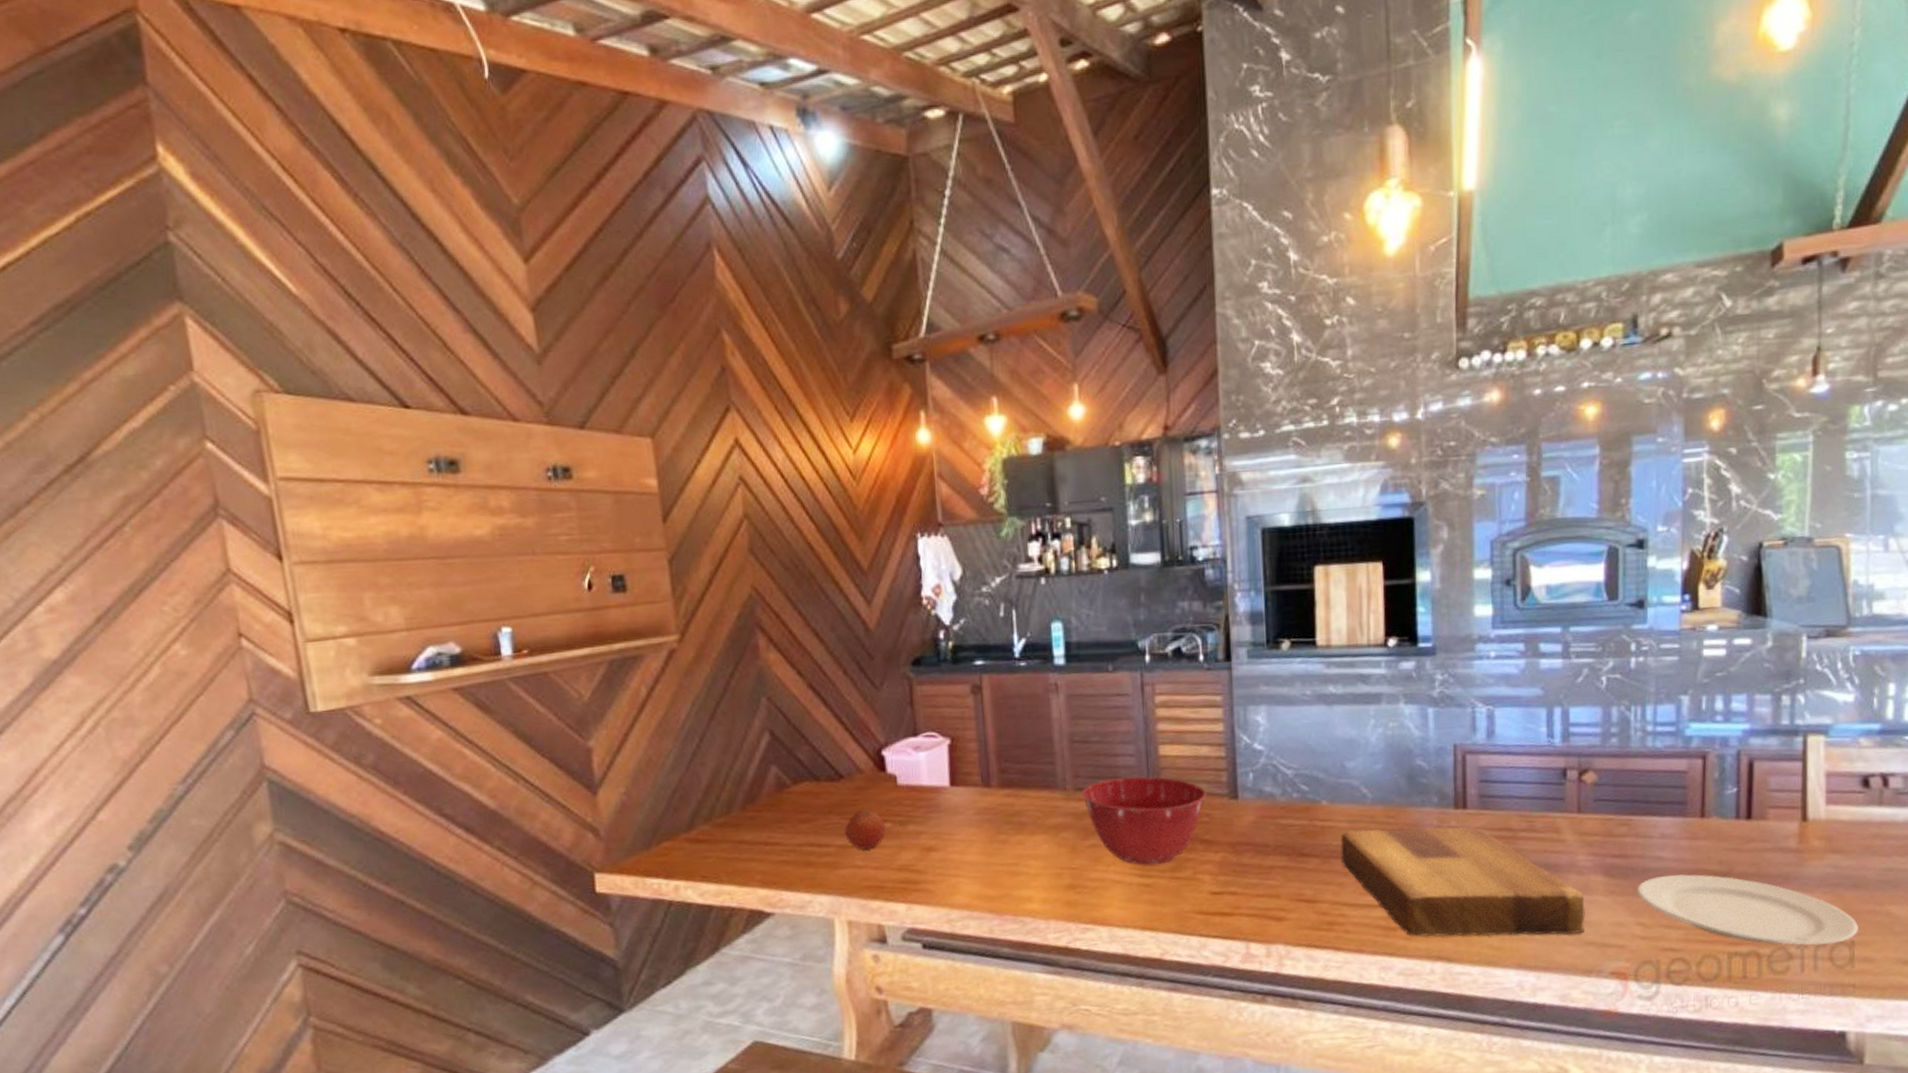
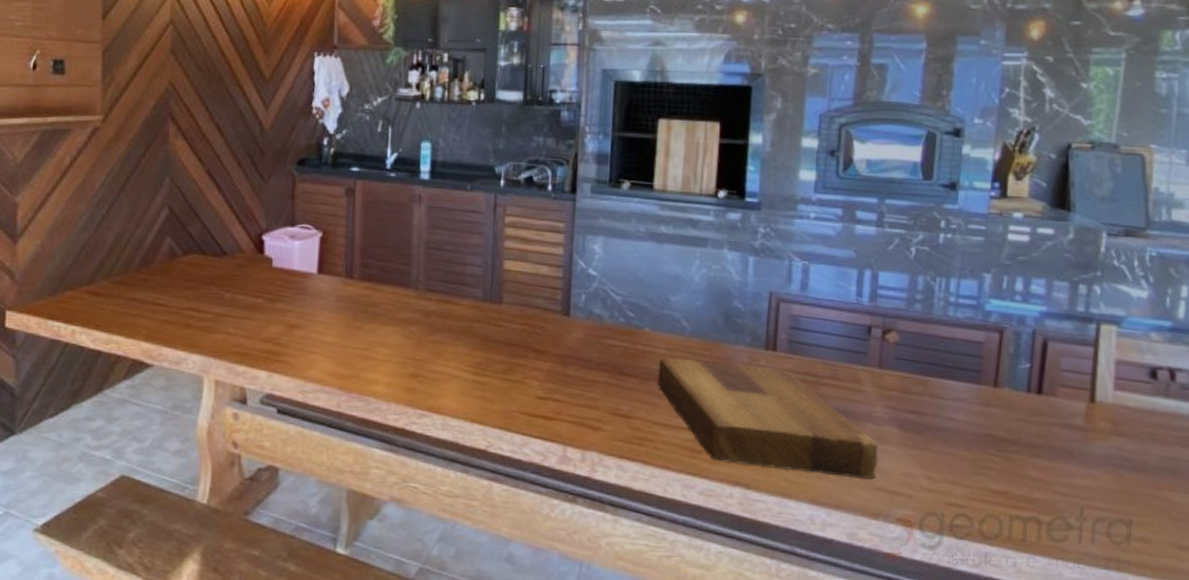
fruit: present [844,809,886,850] -> none [222,284,258,319]
mixing bowl: present [1082,776,1207,866] -> none [432,284,542,366]
plate: present [1637,874,1858,945] -> none [928,436,1137,521]

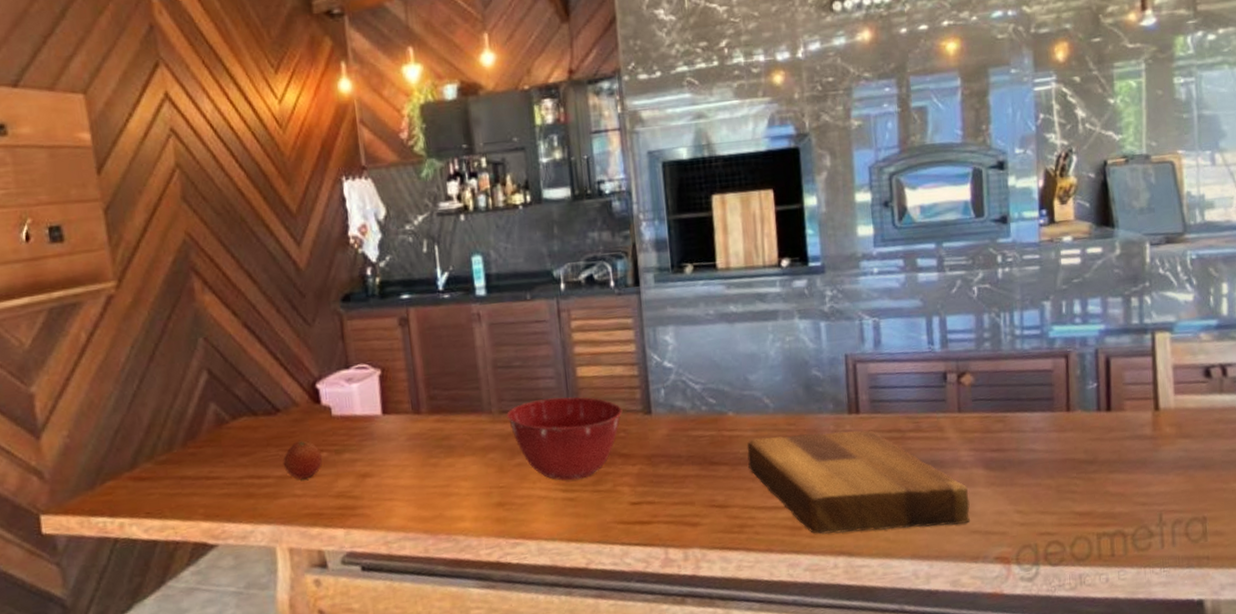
fruit: none [222,284,258,319] -> present [283,440,323,479]
mixing bowl: none [432,284,542,366] -> present [507,397,623,481]

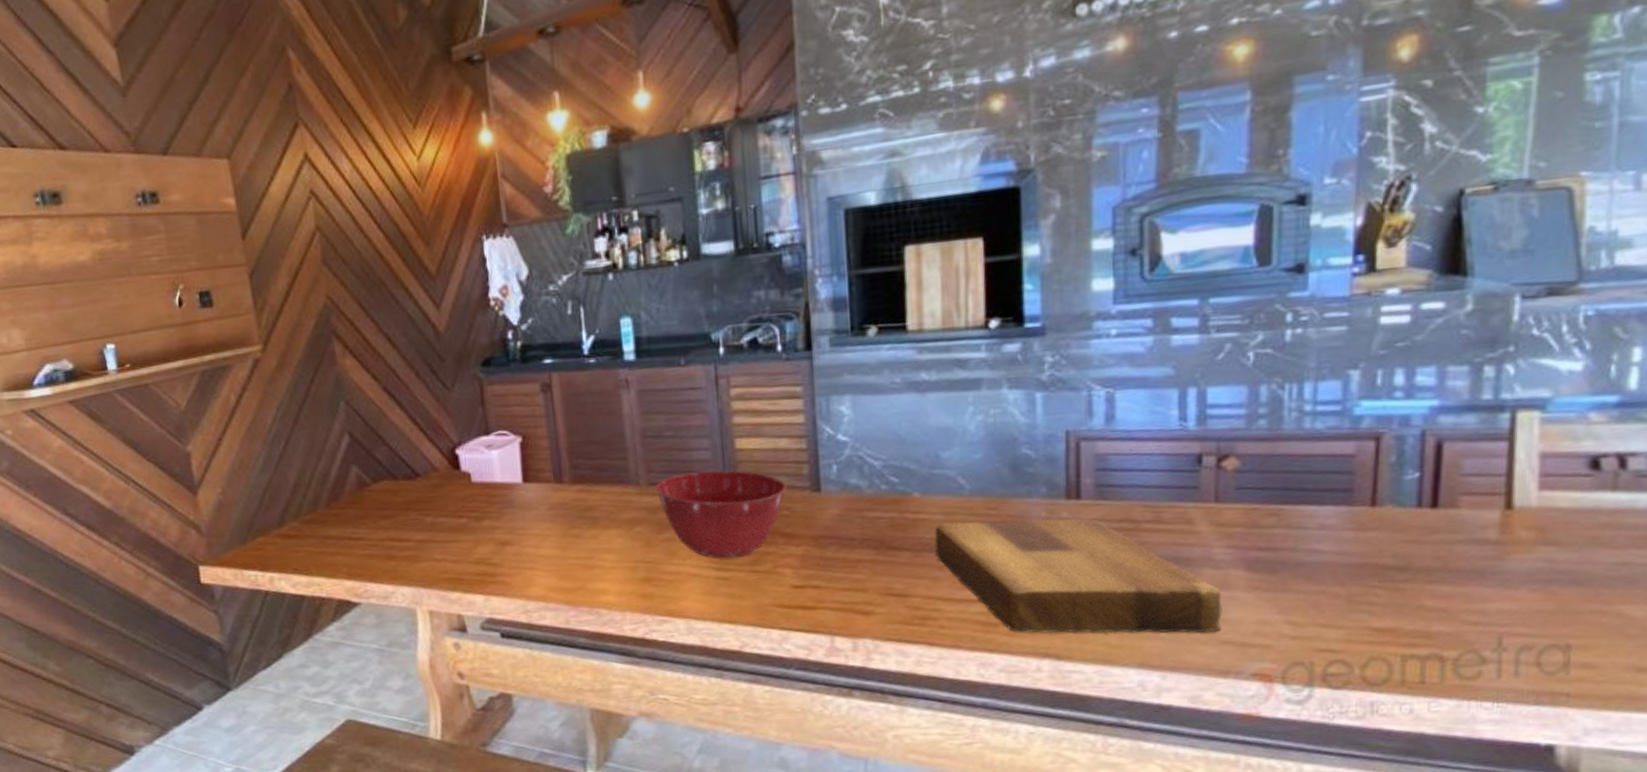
fruit: present [283,440,323,479] -> none [423,506,462,544]

